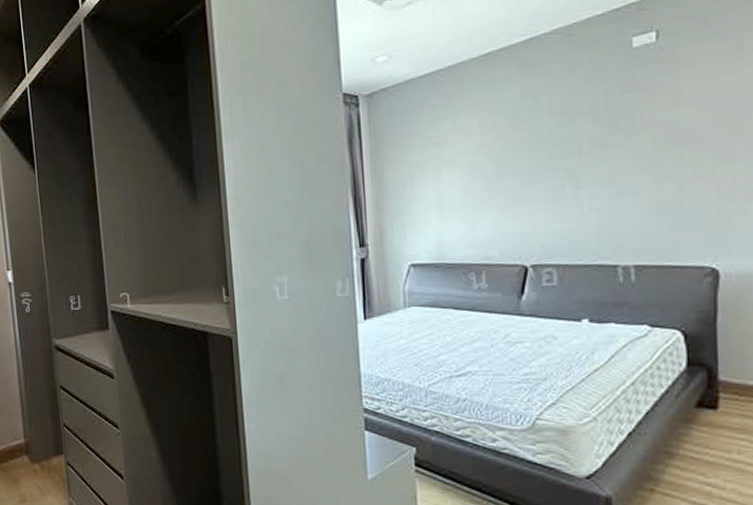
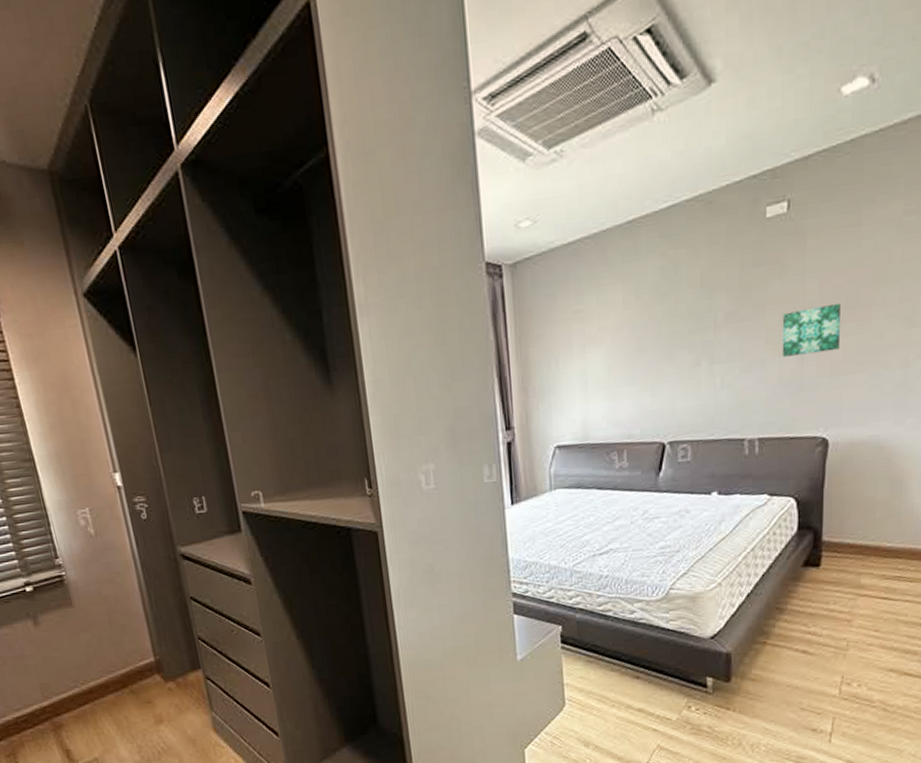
wall art: none [656,128,725,183] -> present [782,302,840,357]

